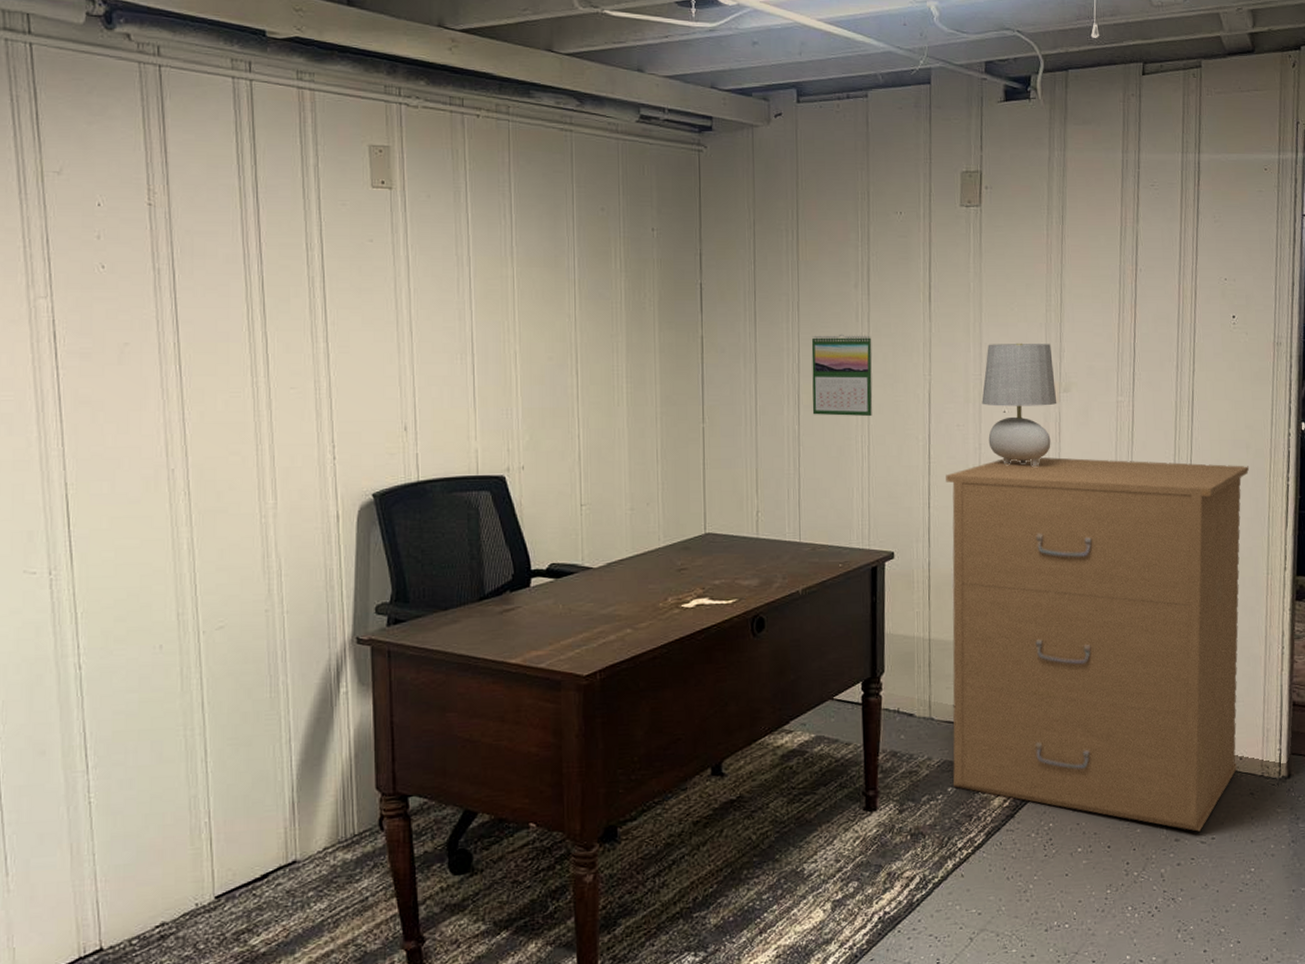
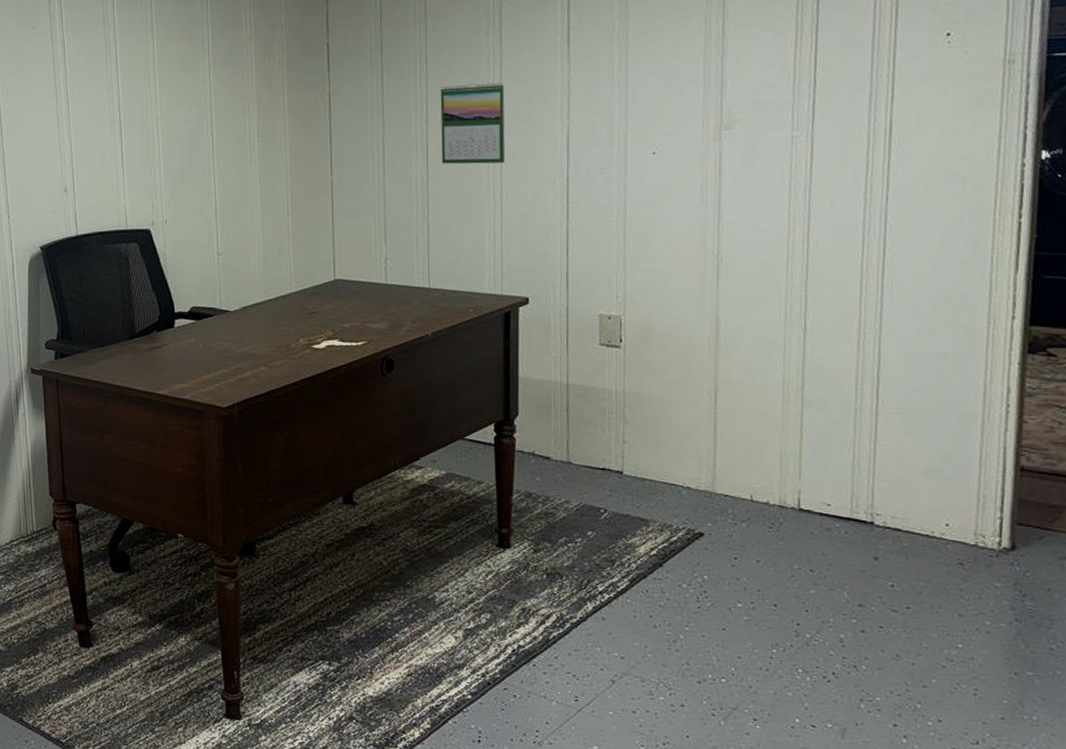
filing cabinet: present [946,457,1250,832] -> none [586,199,967,599]
table lamp: present [982,343,1057,467] -> none [627,79,718,209]

